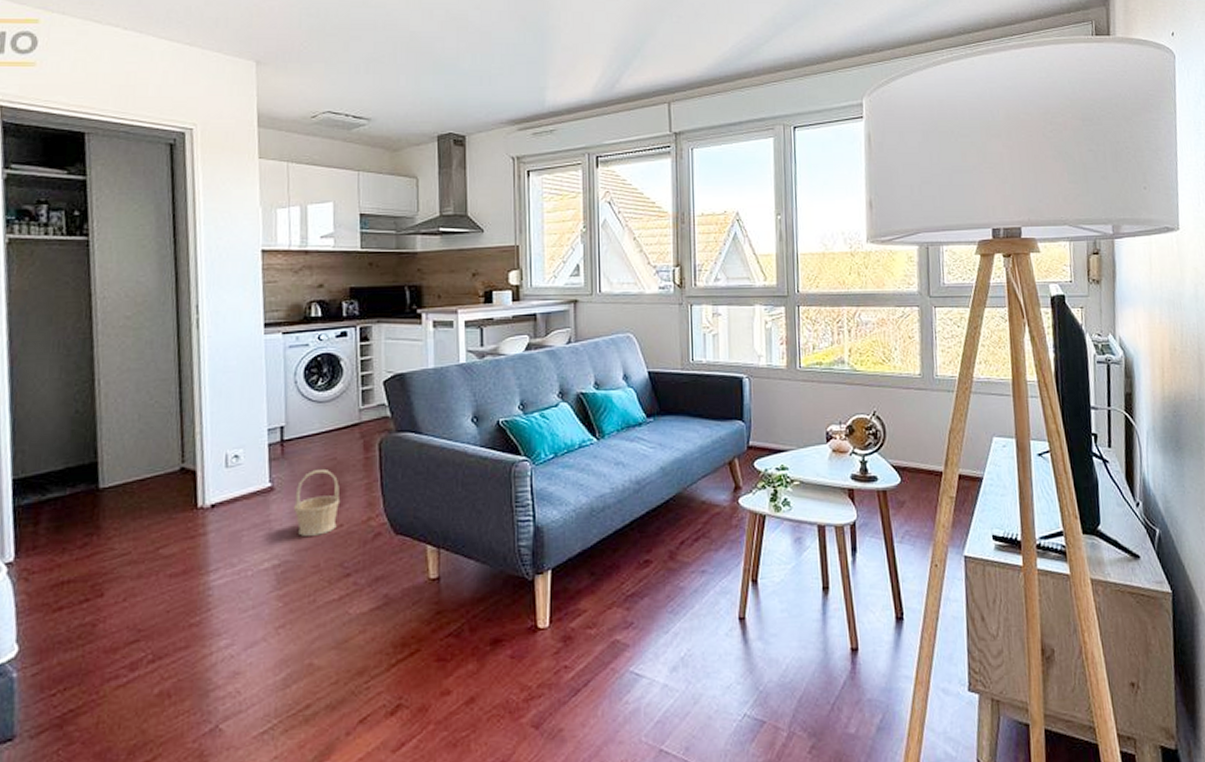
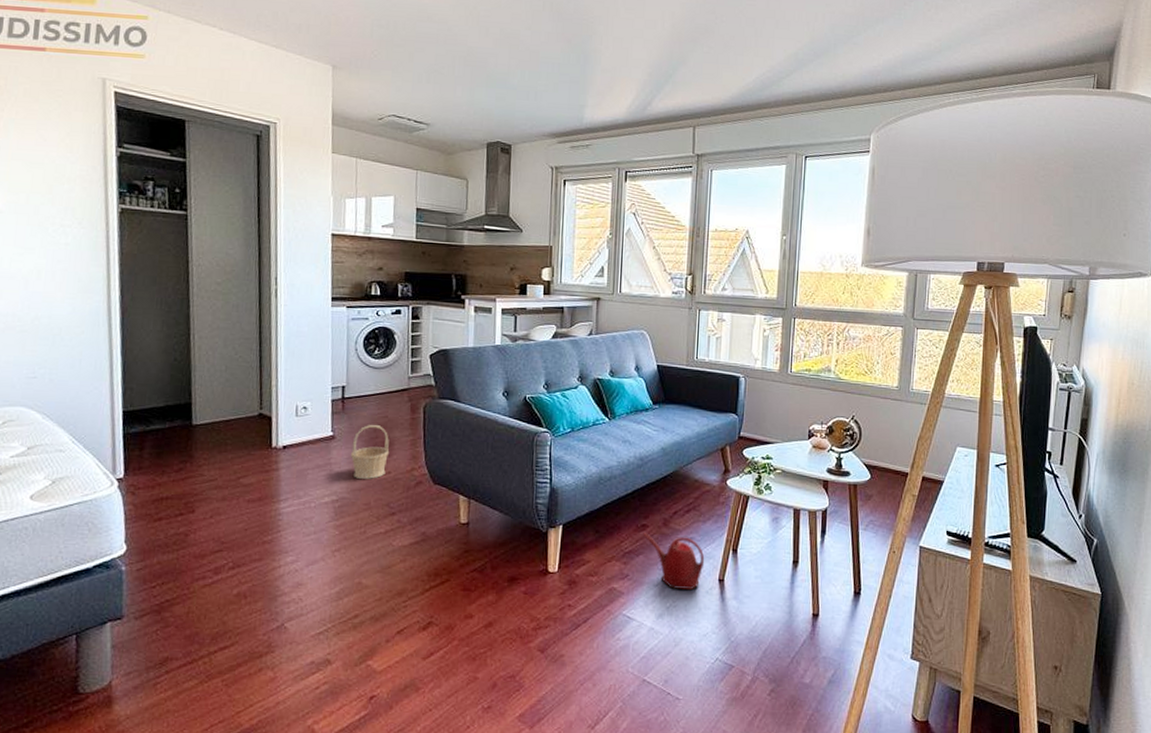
watering can: none [645,570,721,635] -> present [642,533,705,591]

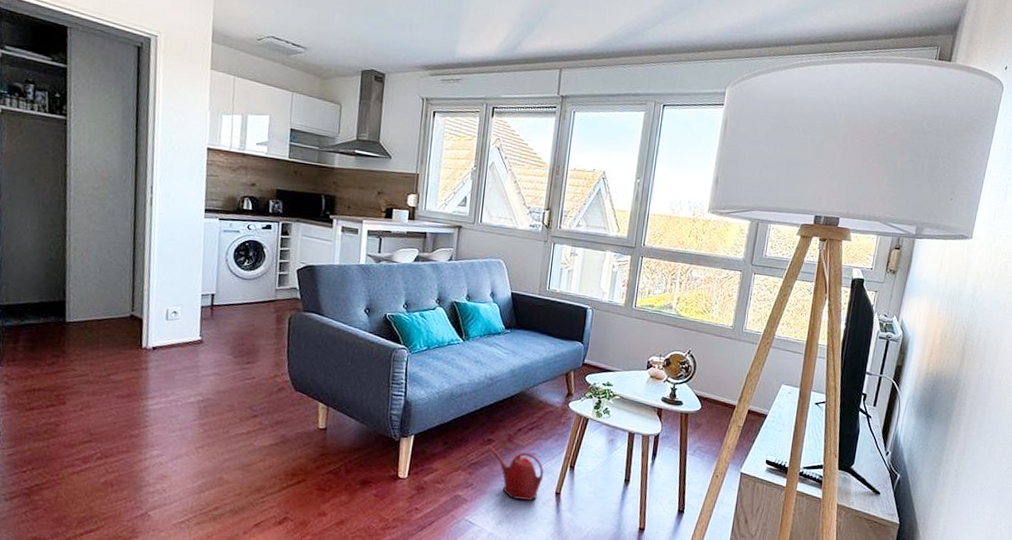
basket: present [350,425,390,479] -> none [216,332,255,383]

